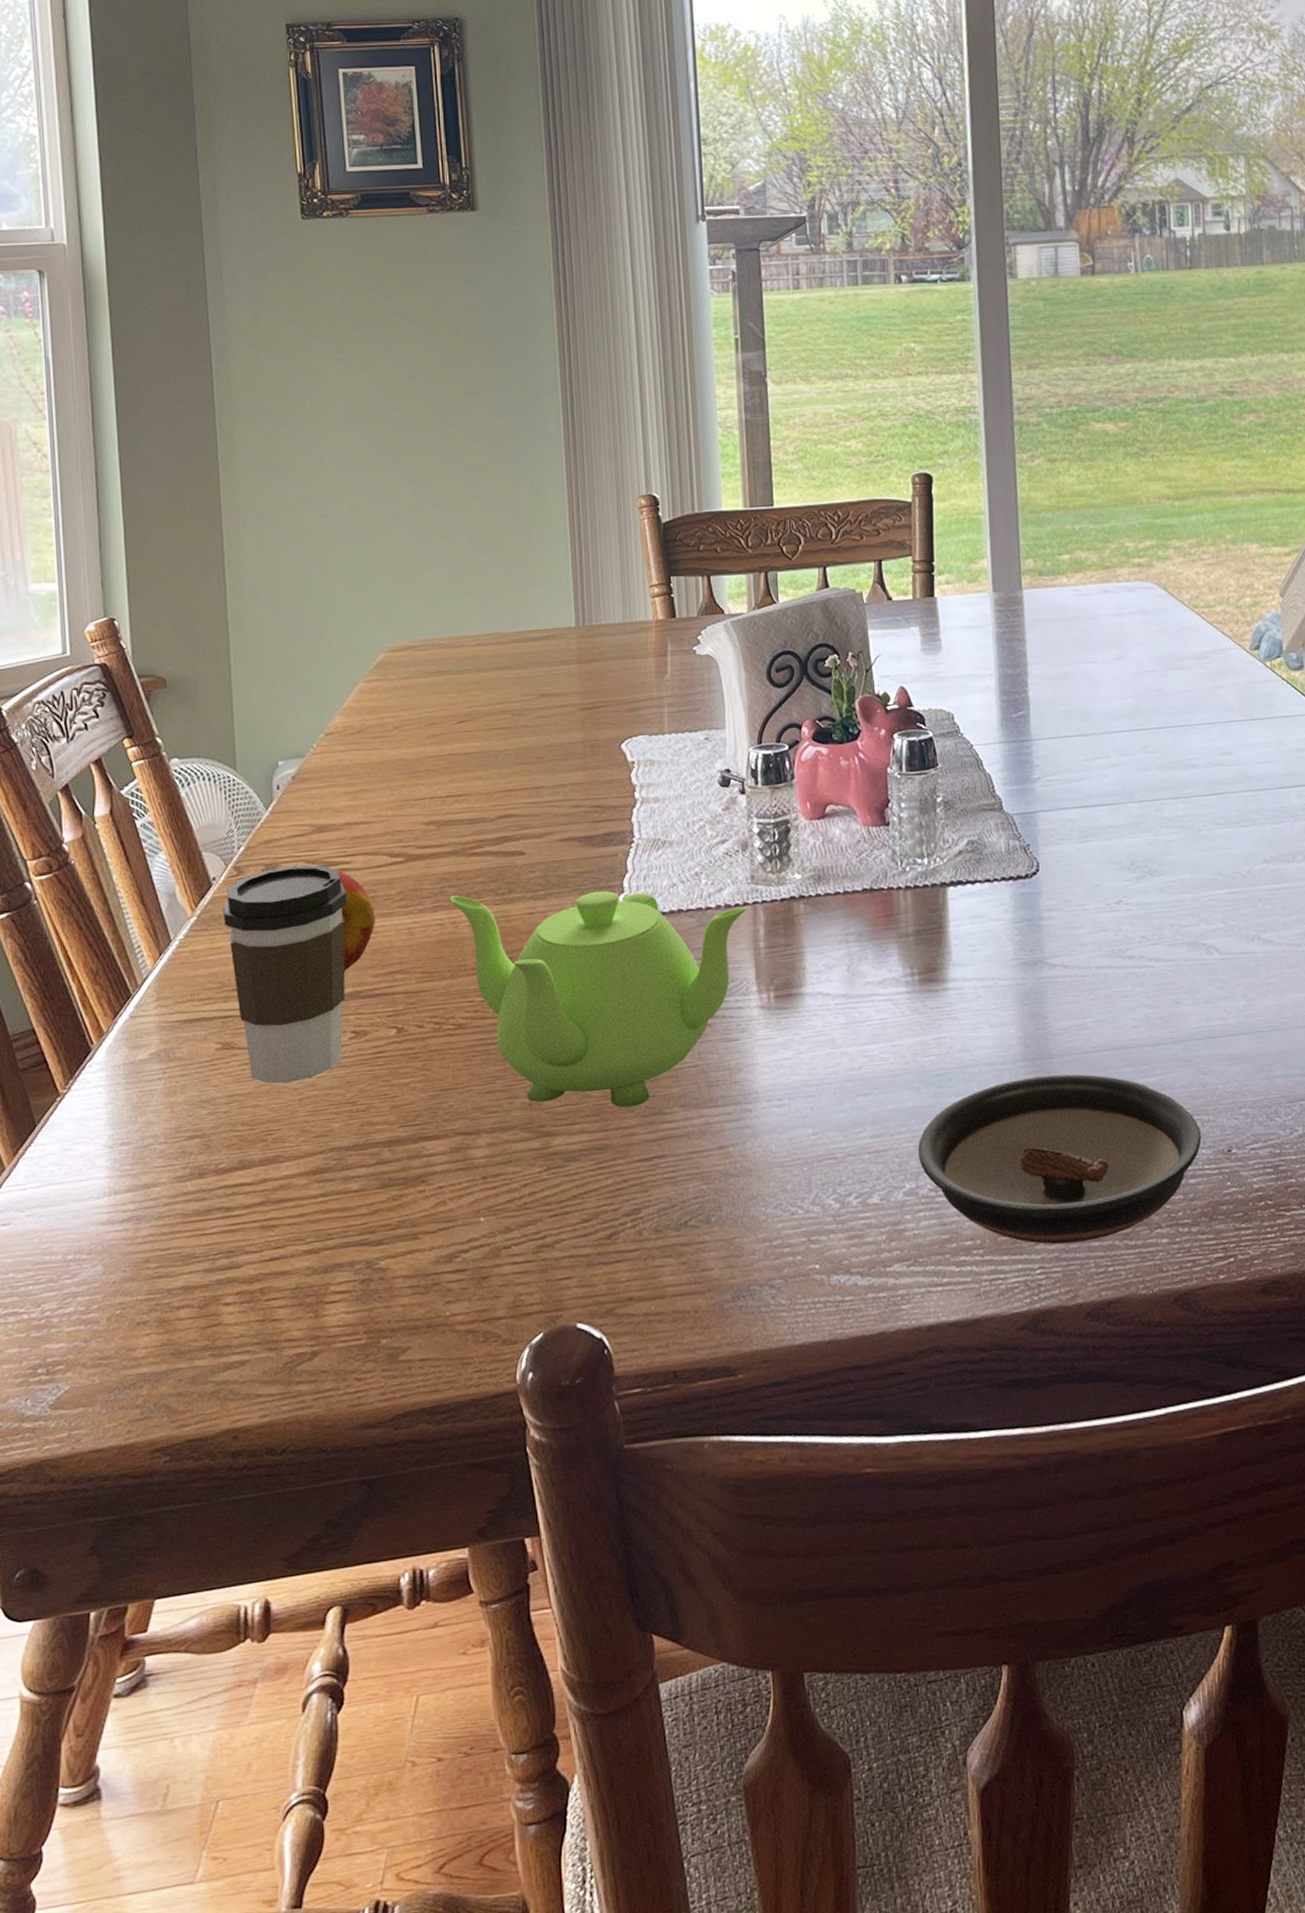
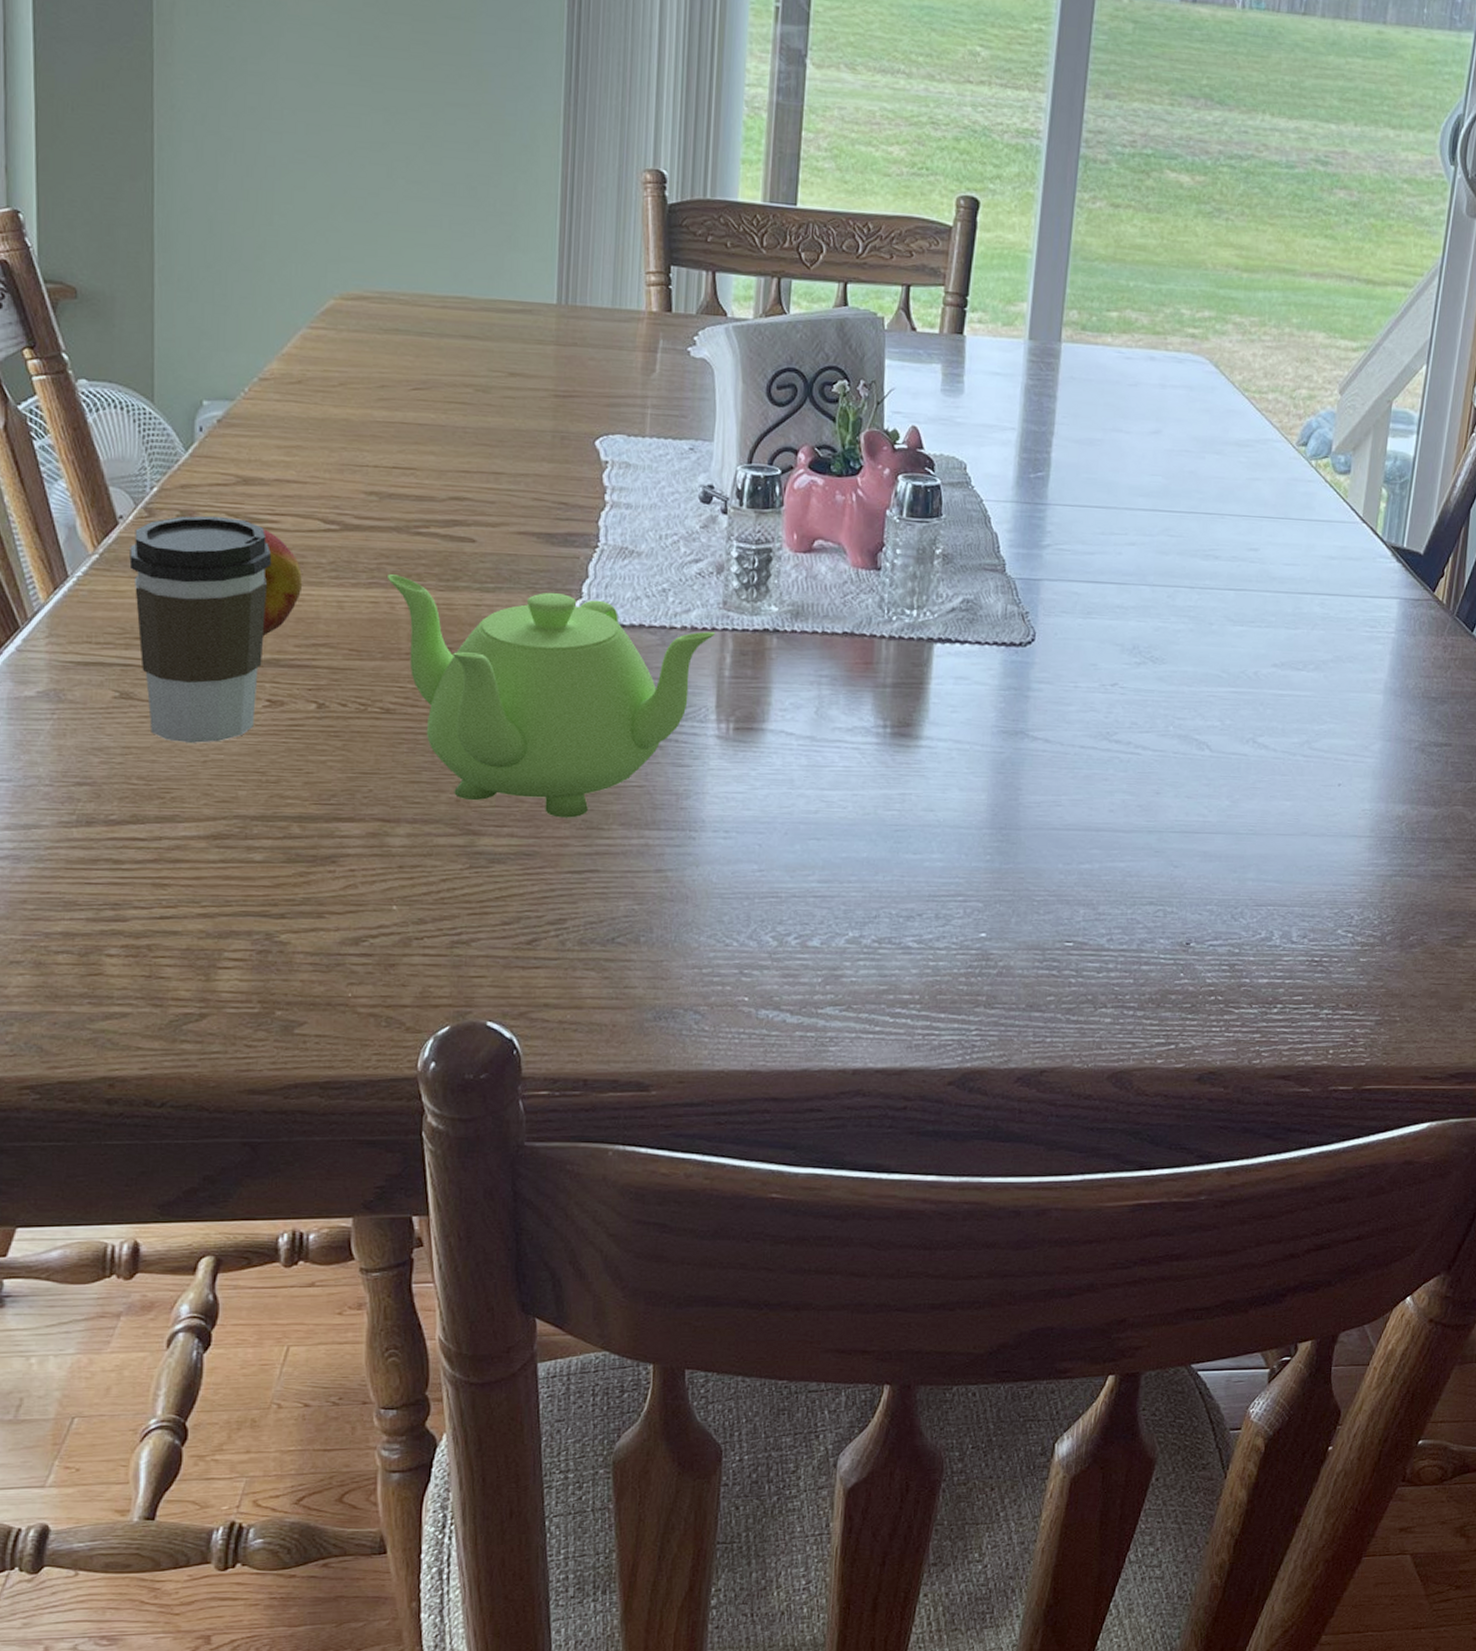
saucer: present [918,1074,1201,1245] -> none [866,845,1162,1011]

